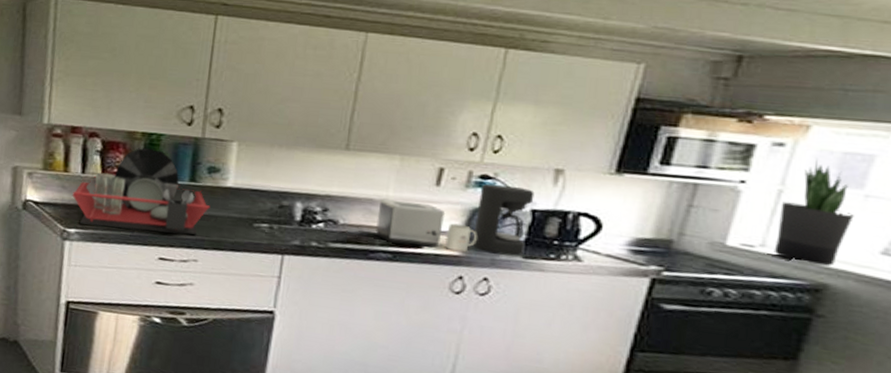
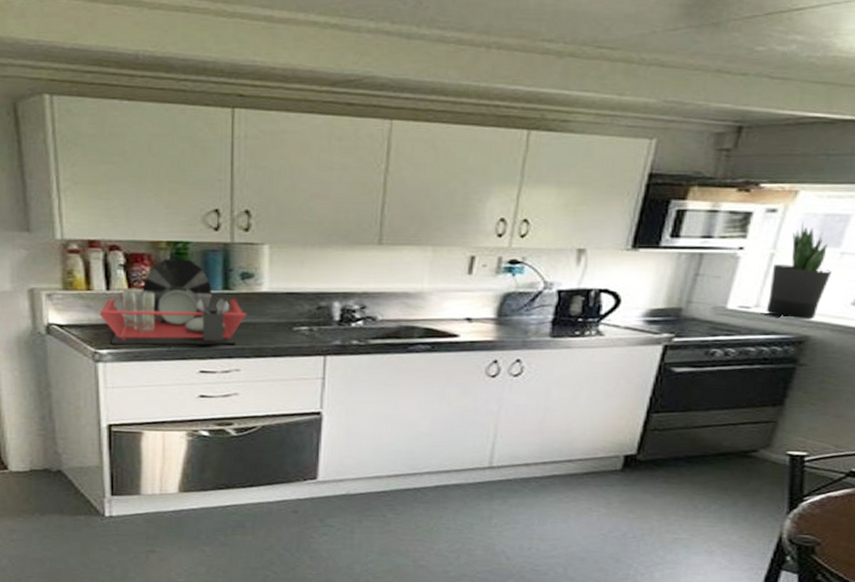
toaster: present [376,199,446,247] -> none [413,292,479,335]
mug: present [445,223,477,253] -> none [480,310,509,337]
coffee maker: present [472,183,535,256] -> none [504,268,560,336]

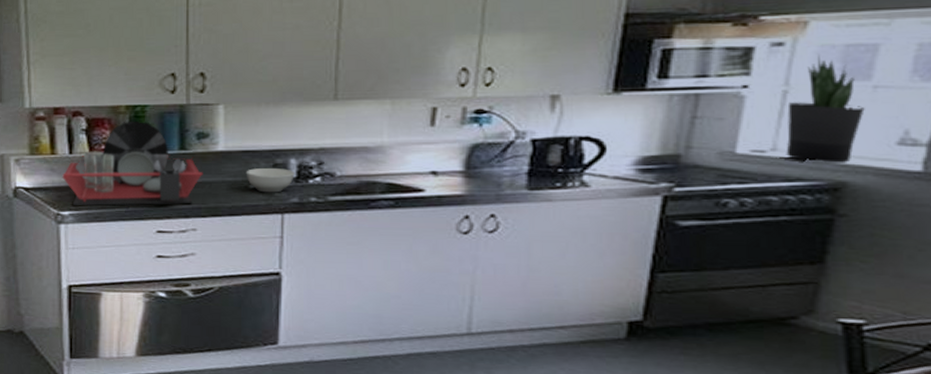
bowl: none [290,310,338,335] -> present [246,167,294,193]

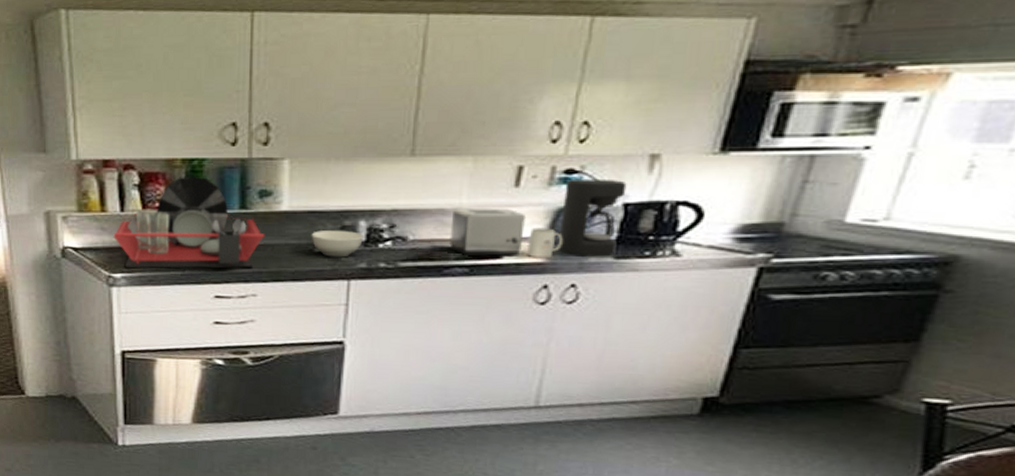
toaster: none [374,145,444,190] -> present [449,208,527,257]
mug: none [447,162,479,191] -> present [527,227,563,259]
coffee maker: none [474,117,533,189] -> present [557,178,627,257]
planter: present [786,55,865,165] -> none [899,112,996,237]

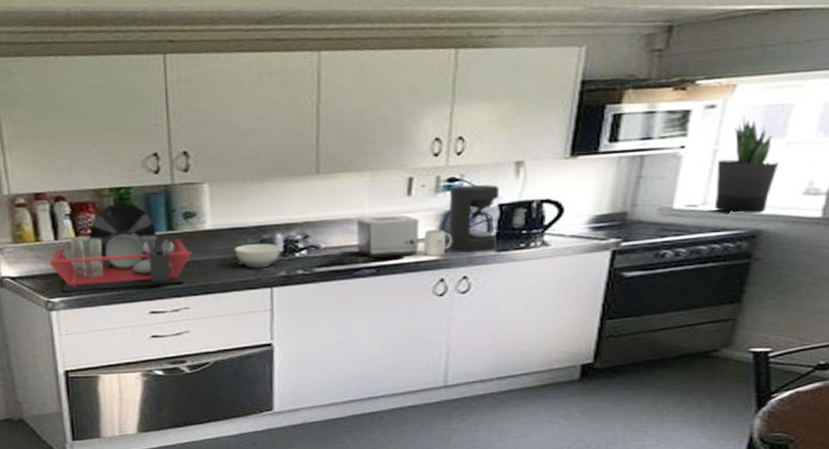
planter: none [899,112,996,237] -> present [714,115,779,215]

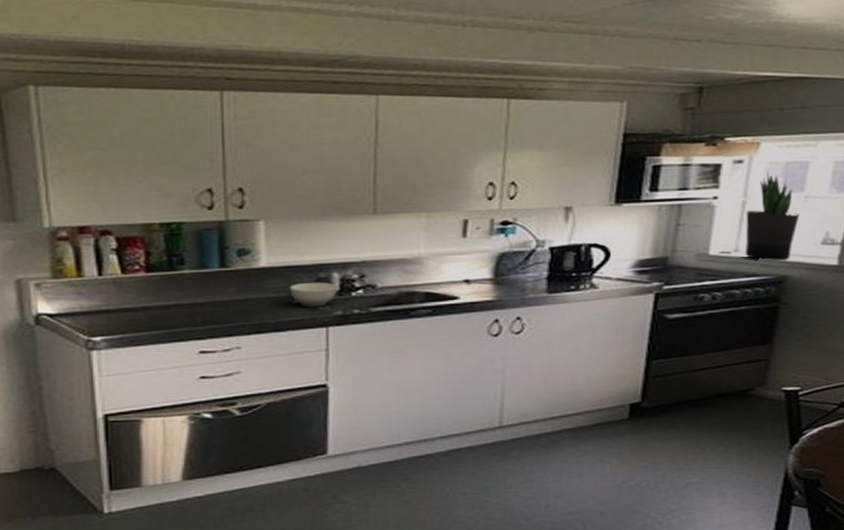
dish rack: present [49,201,192,293] -> none [92,237,246,331]
toaster: present [356,214,420,259] -> none [413,255,475,299]
mug: present [423,229,452,256] -> none [478,270,506,297]
coffee maker: present [448,184,500,252] -> none [502,228,551,294]

